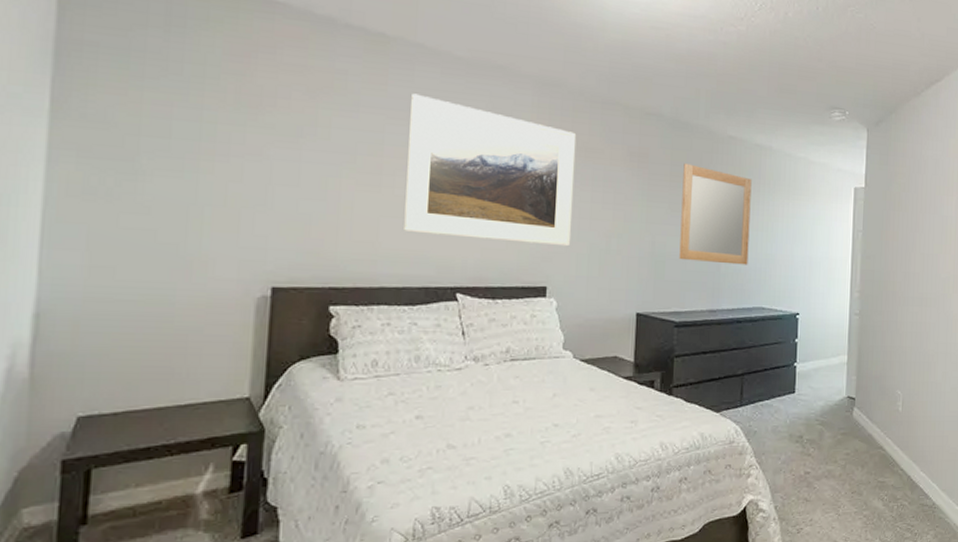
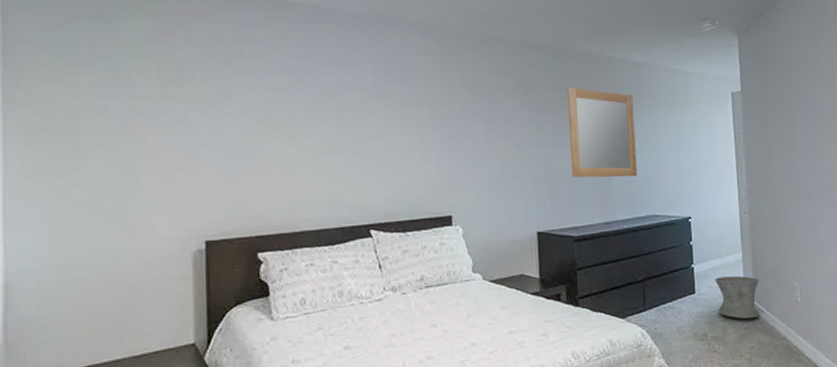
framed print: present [402,93,577,247] -> none [312,51,470,179]
vase: none [817,379,862,424] -> present [715,276,759,319]

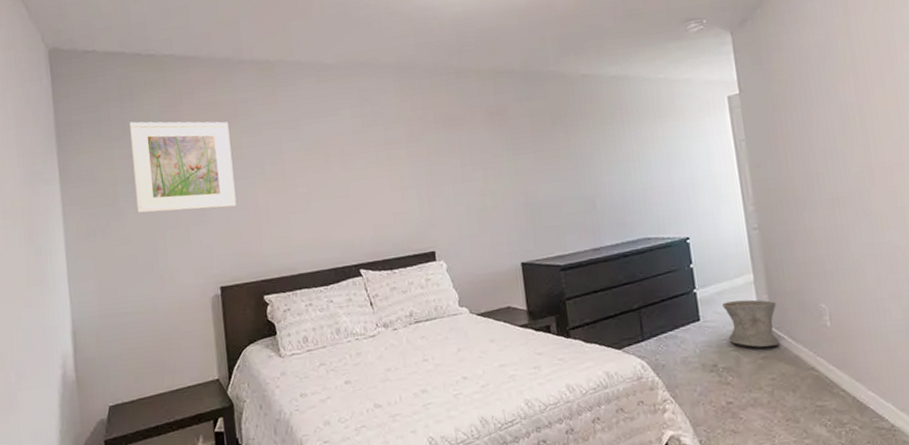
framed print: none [104,47,233,154] -> present [129,121,237,214]
home mirror: present [567,87,637,178] -> none [542,110,625,205]

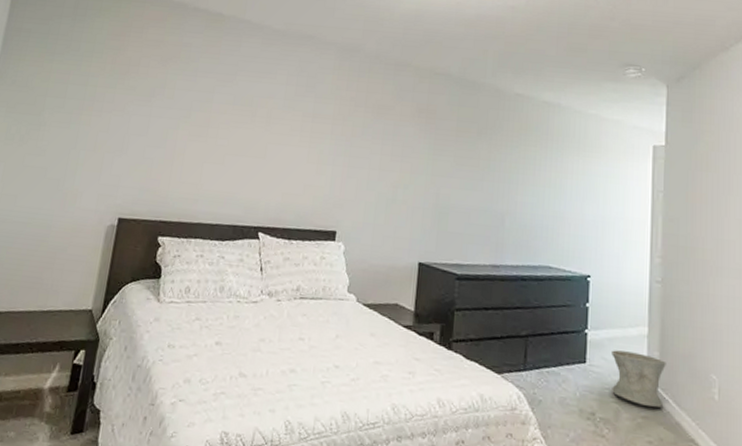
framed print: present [129,121,237,214] -> none [59,41,169,143]

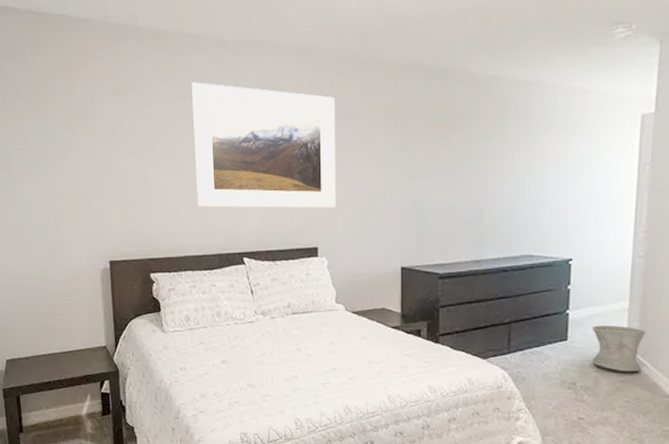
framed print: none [220,60,371,195] -> present [190,82,337,209]

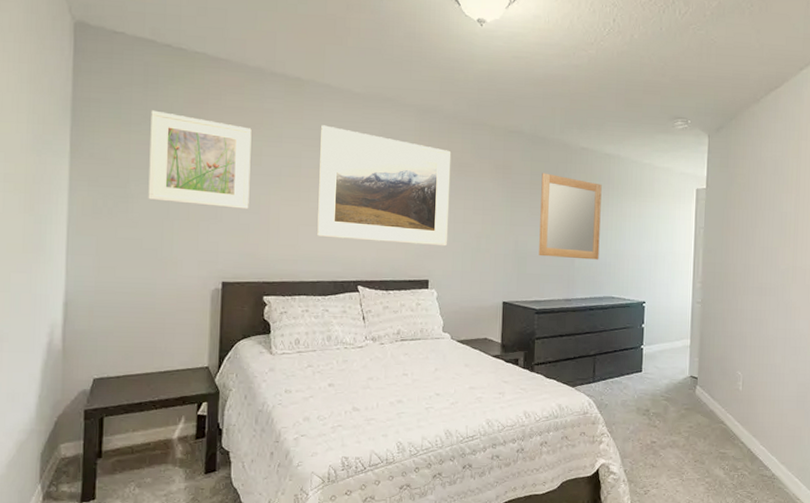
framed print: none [23,85,127,184] -> present [148,110,252,209]
home mirror: none [441,112,517,213] -> present [539,173,602,260]
vase: present [592,326,646,371] -> none [662,360,704,400]

